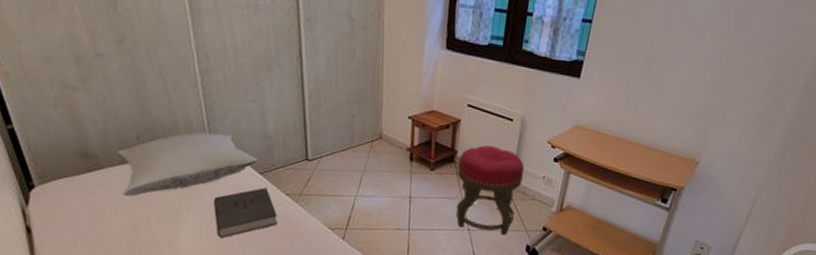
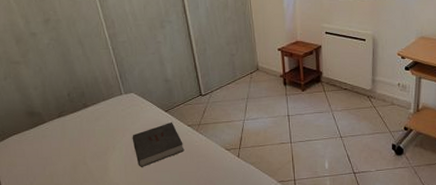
pillow: present [117,132,257,197] -> none [55,82,162,142]
stool: present [456,145,524,236] -> none [324,64,381,138]

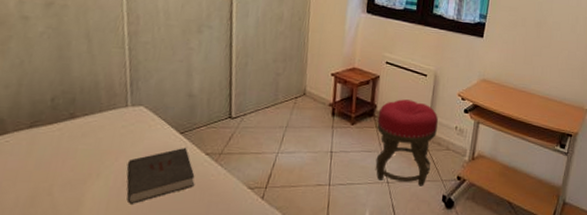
stool: none [324,64,381,138] -> present [375,99,438,187]

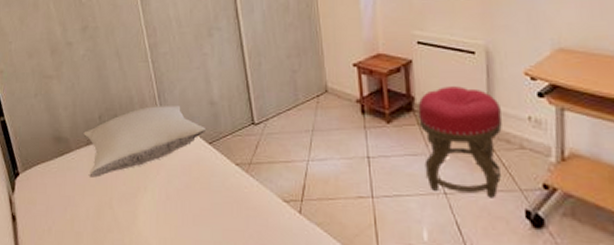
pillow: none [25,93,179,163] -> present [83,105,205,178]
book: present [126,147,195,204] -> none [167,157,231,218]

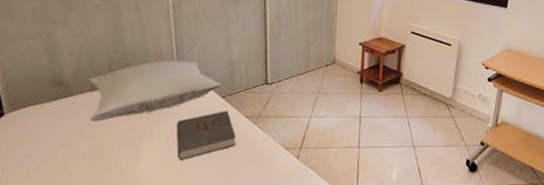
book: none [167,157,231,218] -> present [176,110,237,160]
stool: present [418,86,502,198] -> none [402,67,462,151]

